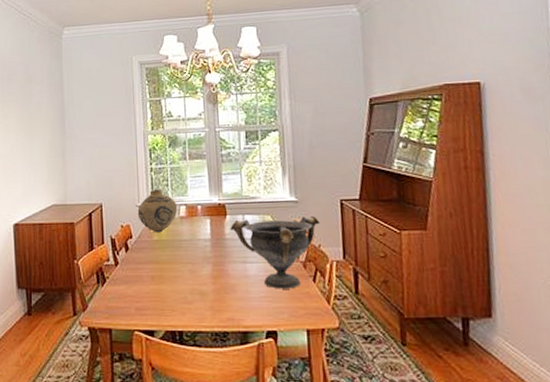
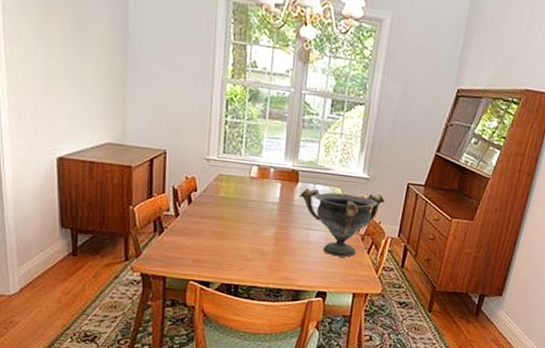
vase: present [137,189,178,233] -> none [205,144,250,190]

